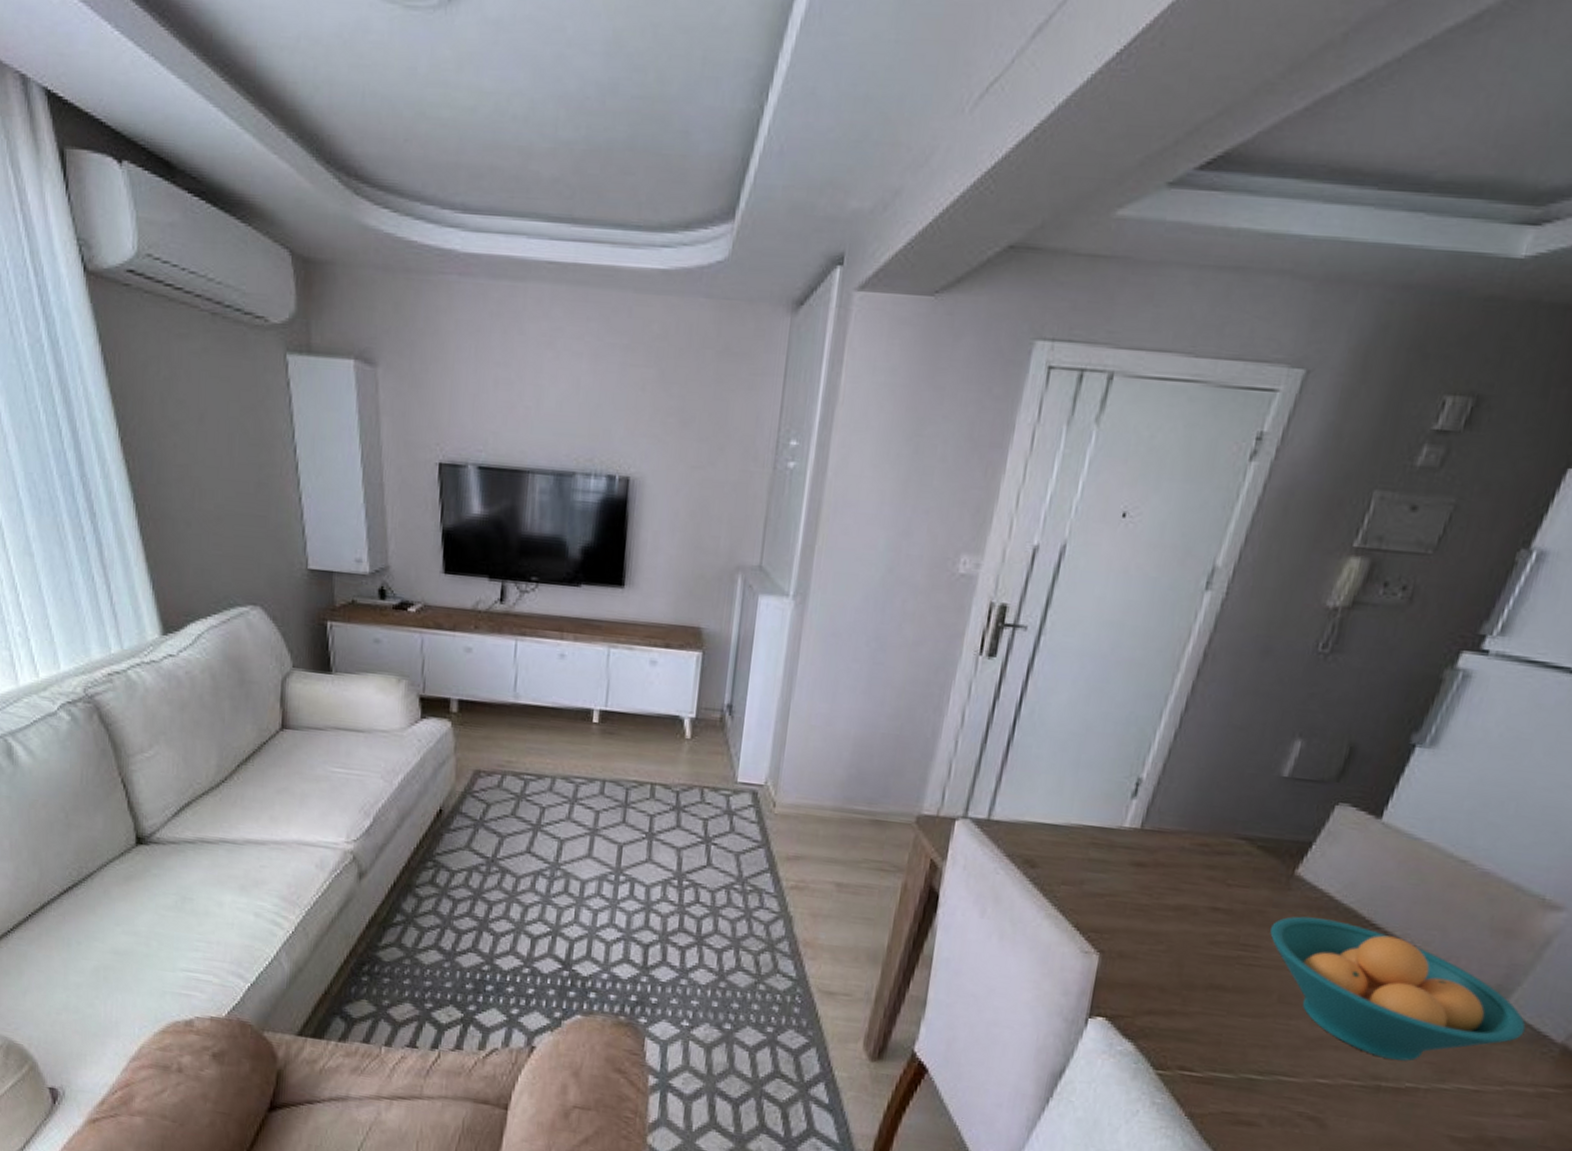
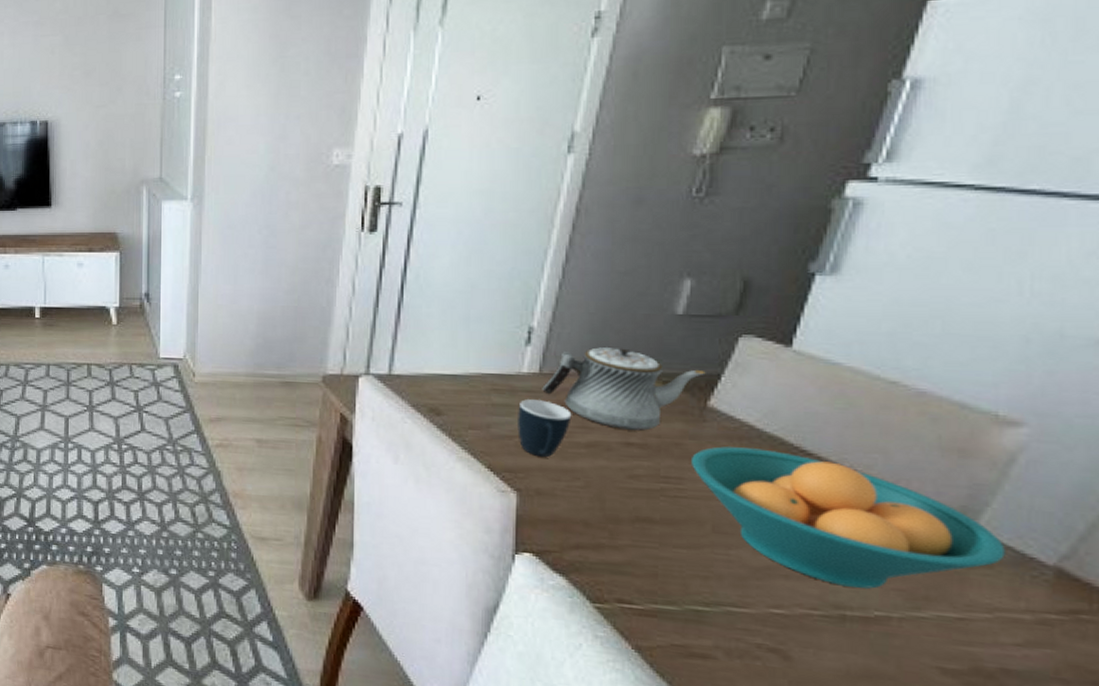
mug: none [1110,856,1166,919] -> present [517,399,572,458]
teapot: none [1140,805,1299,896] -> present [542,347,706,431]

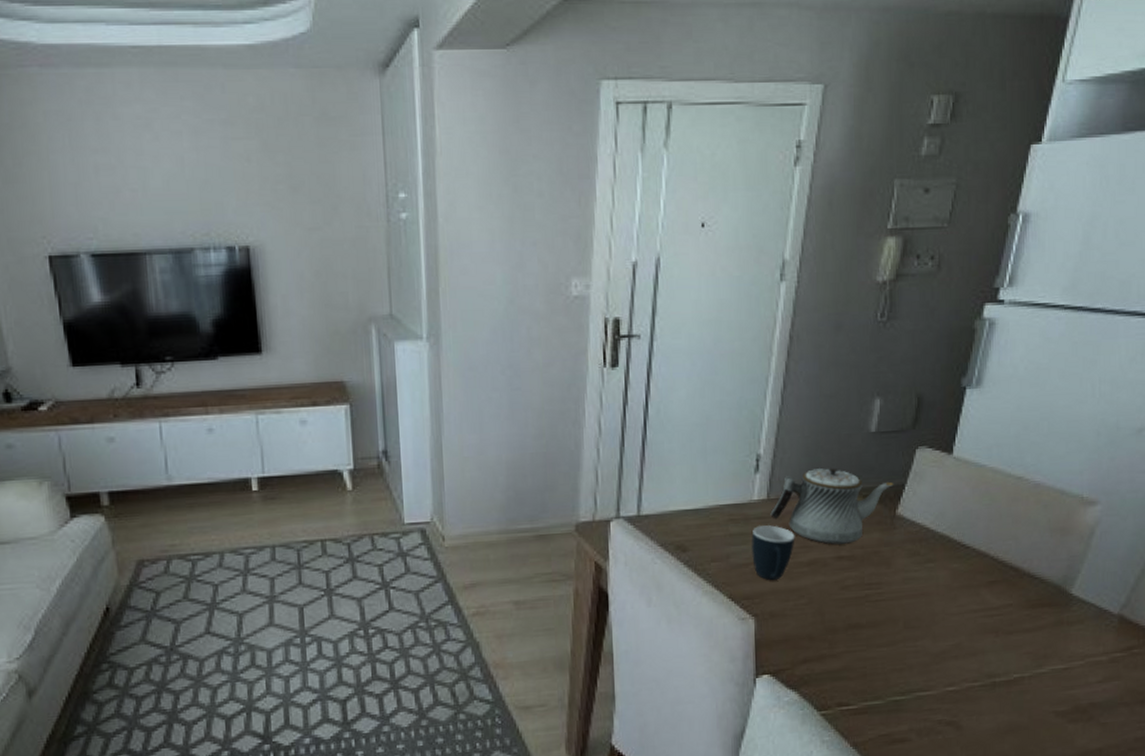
fruit bowl: present [692,446,1006,589] -> none [887,547,1090,658]

